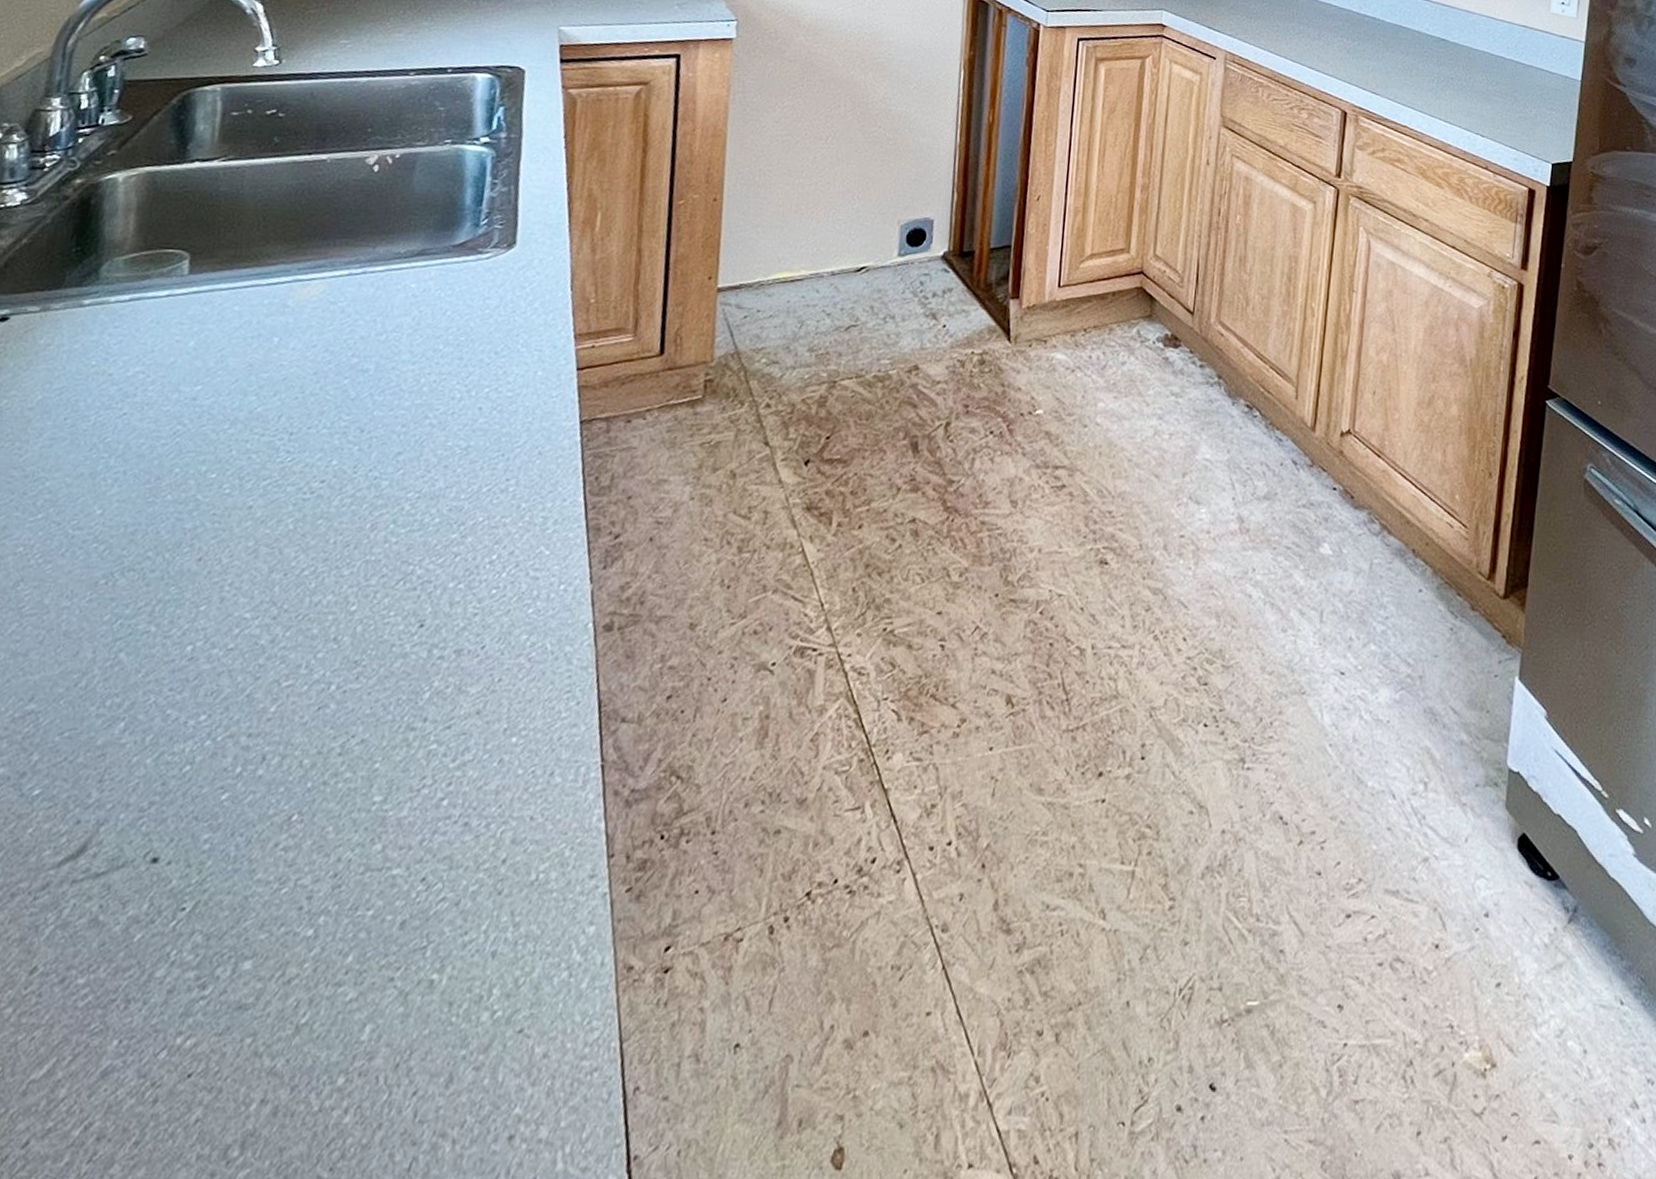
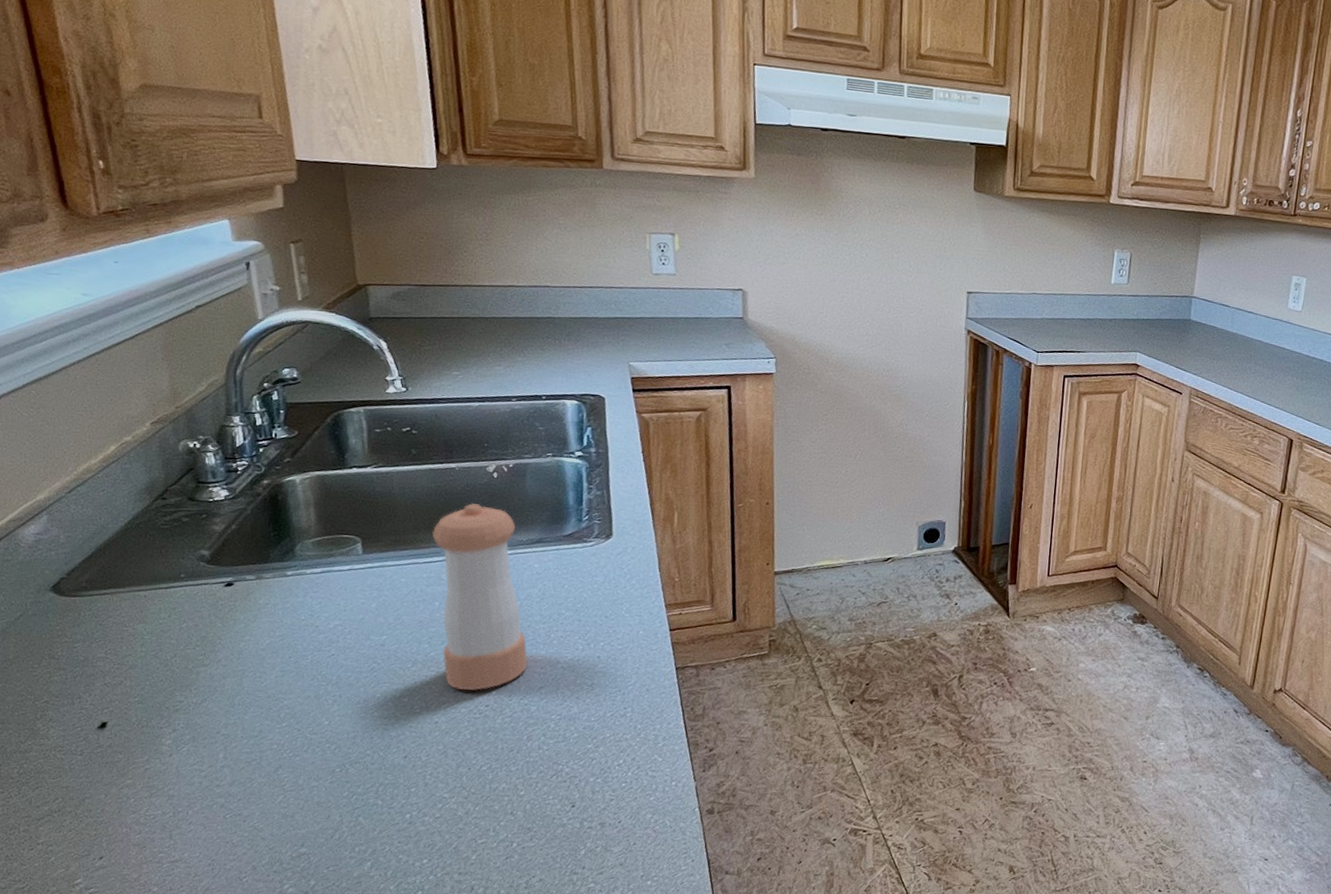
pepper shaker: none [272,205,394,460] -> present [432,503,528,691]

